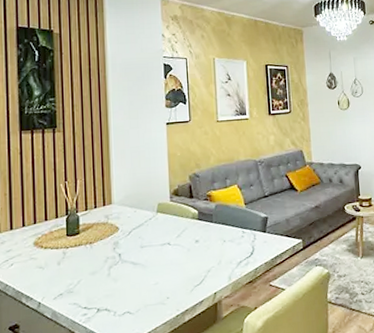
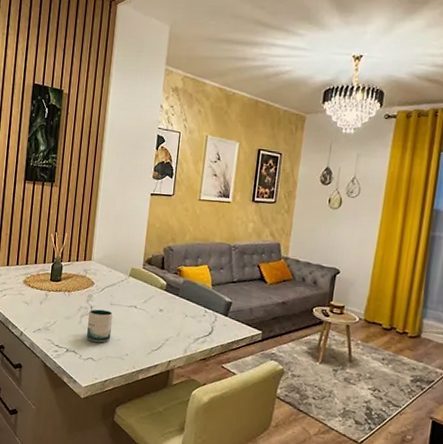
mug: none [117,254,147,293] -> present [87,309,113,342]

